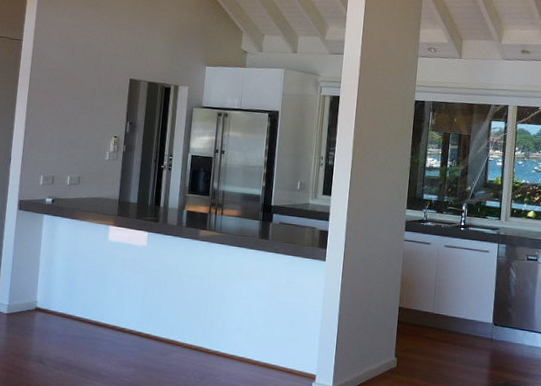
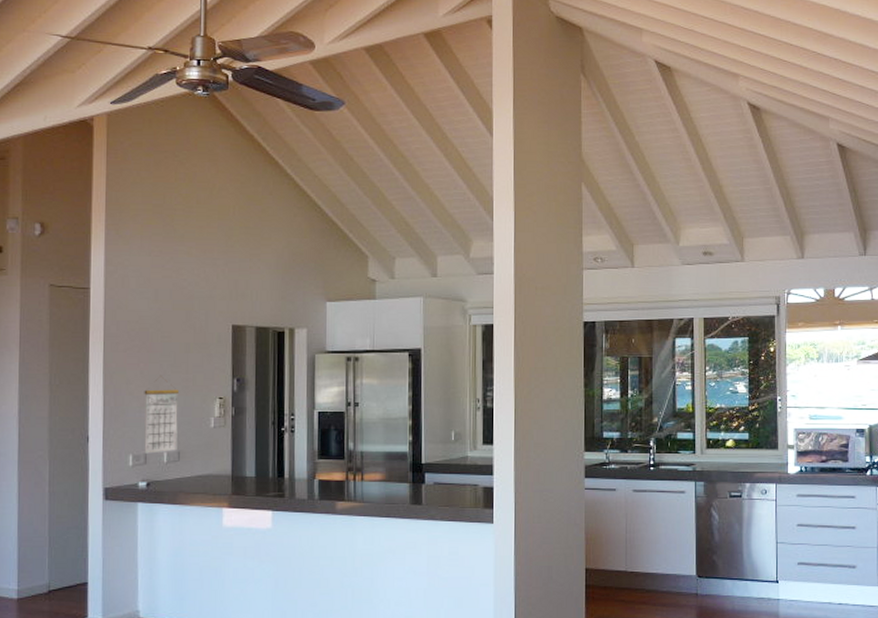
calendar: none [52,115,84,176] -> present [144,376,180,454]

